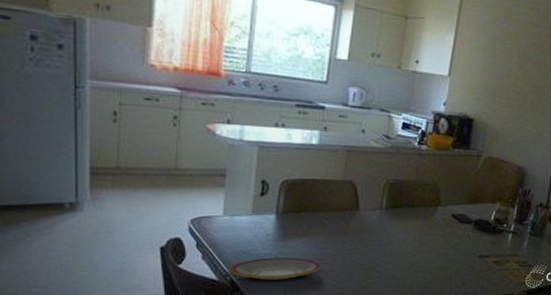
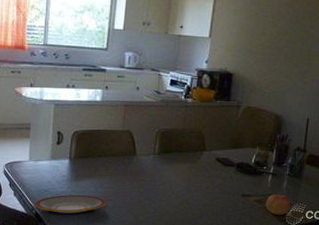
apple: none [504,254,531,278] -> present [266,193,291,215]

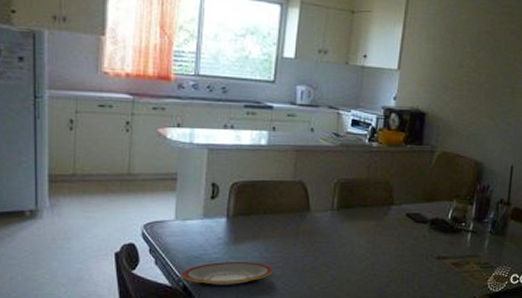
apple: present [266,193,291,215] -> none [464,255,493,280]

